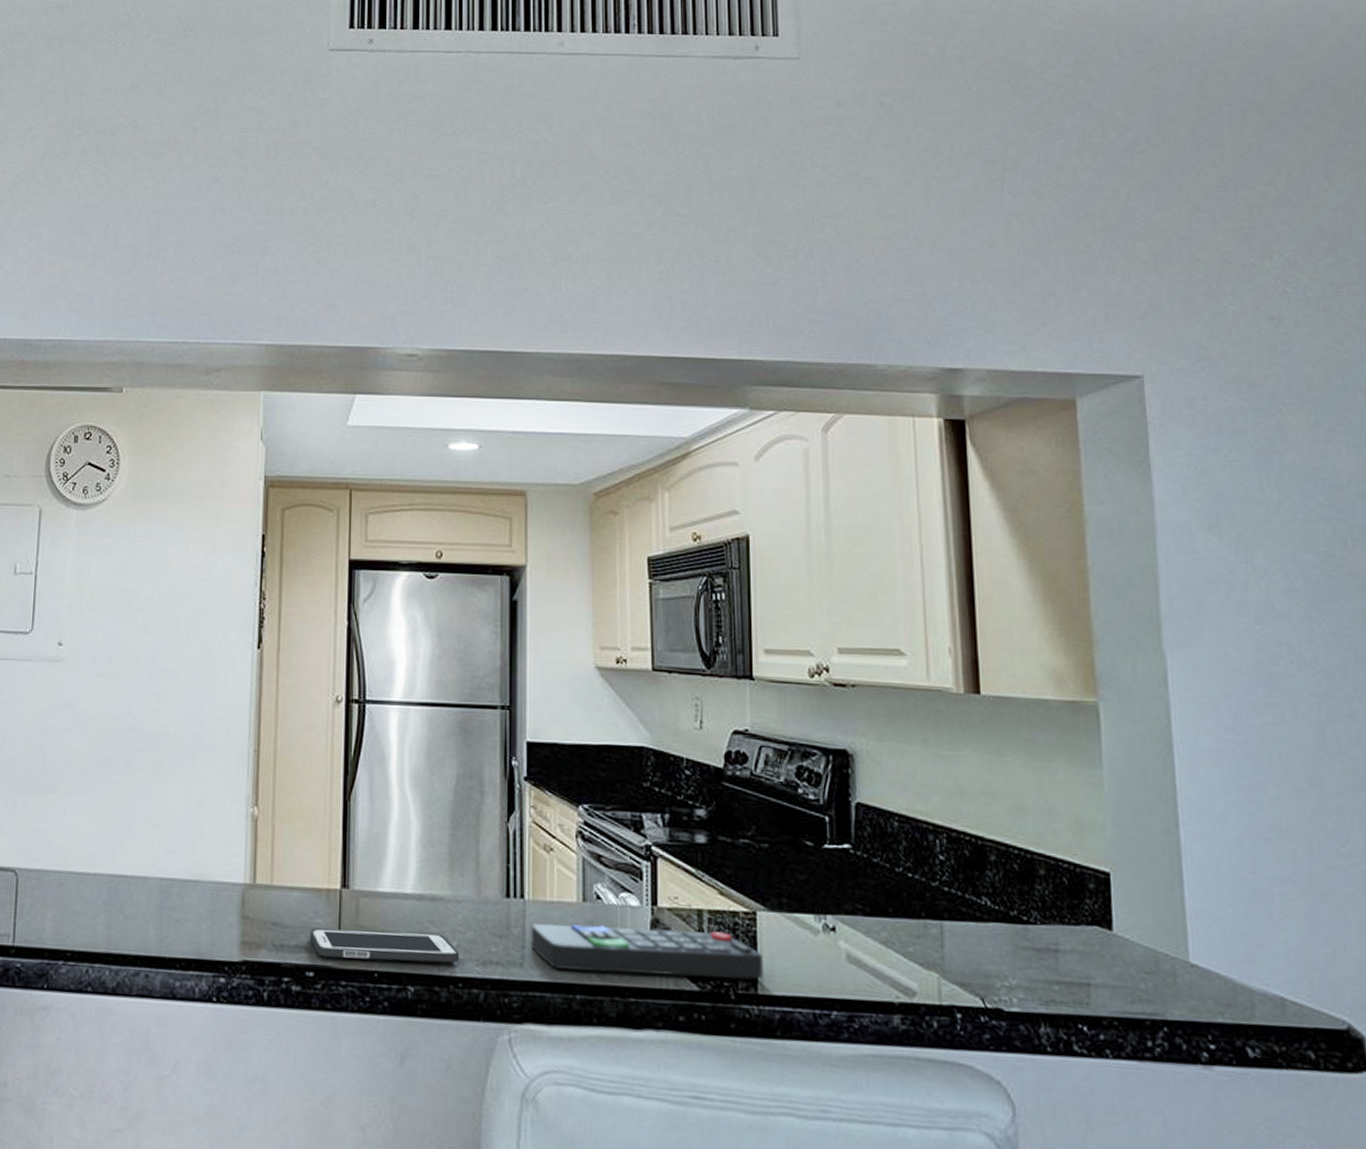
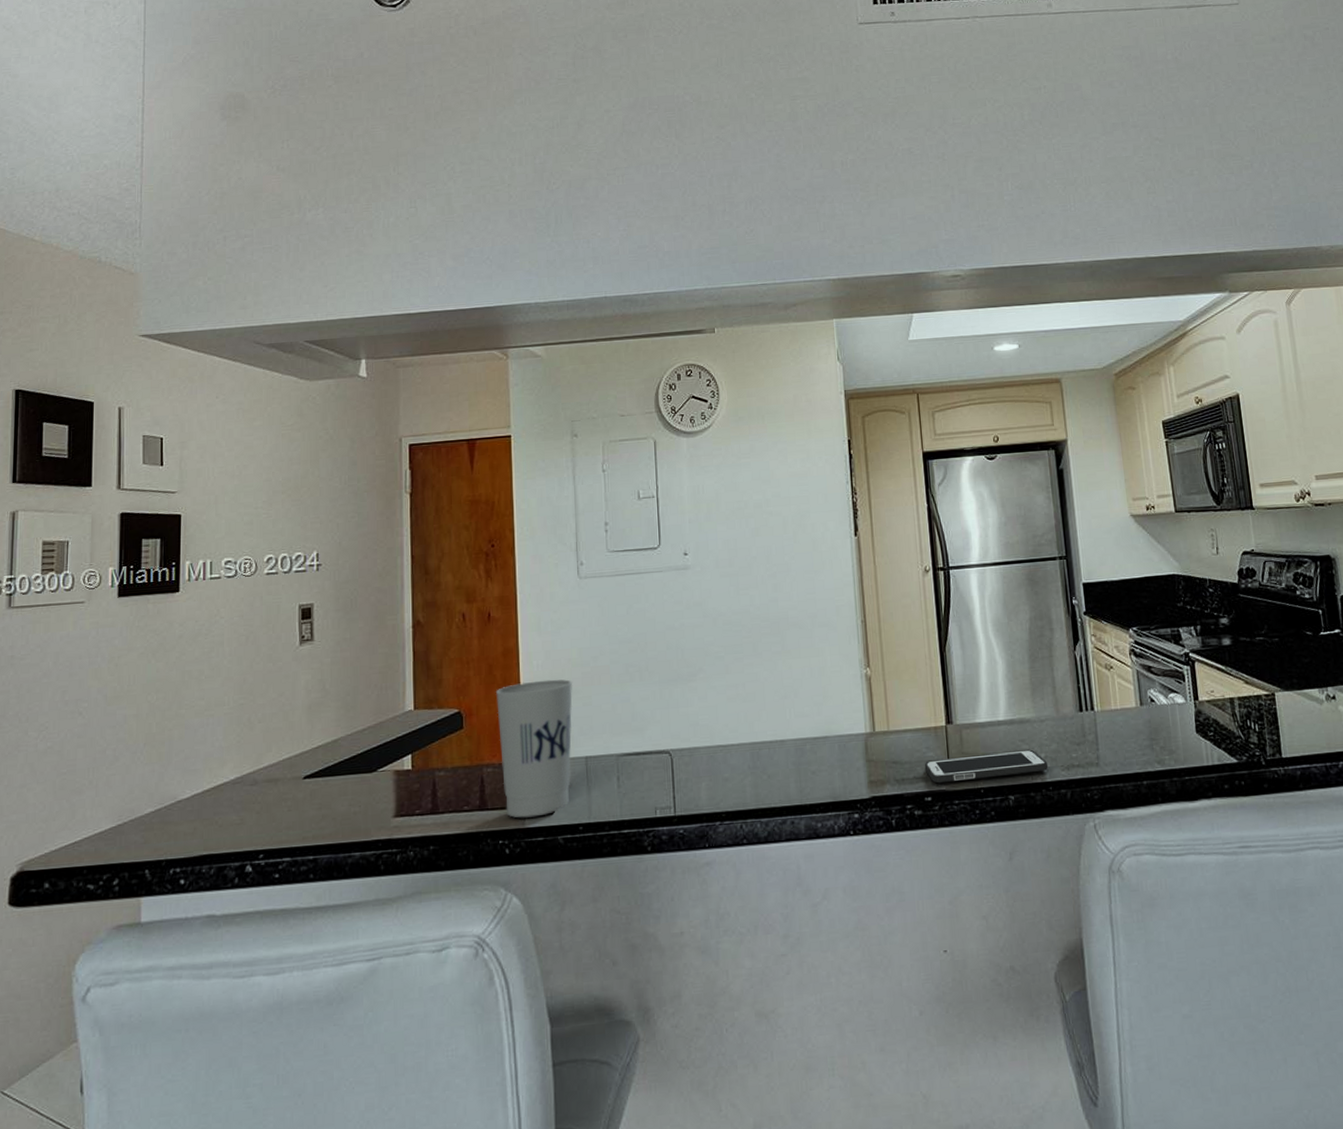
remote control: present [530,923,765,980] -> none [1101,713,1286,763]

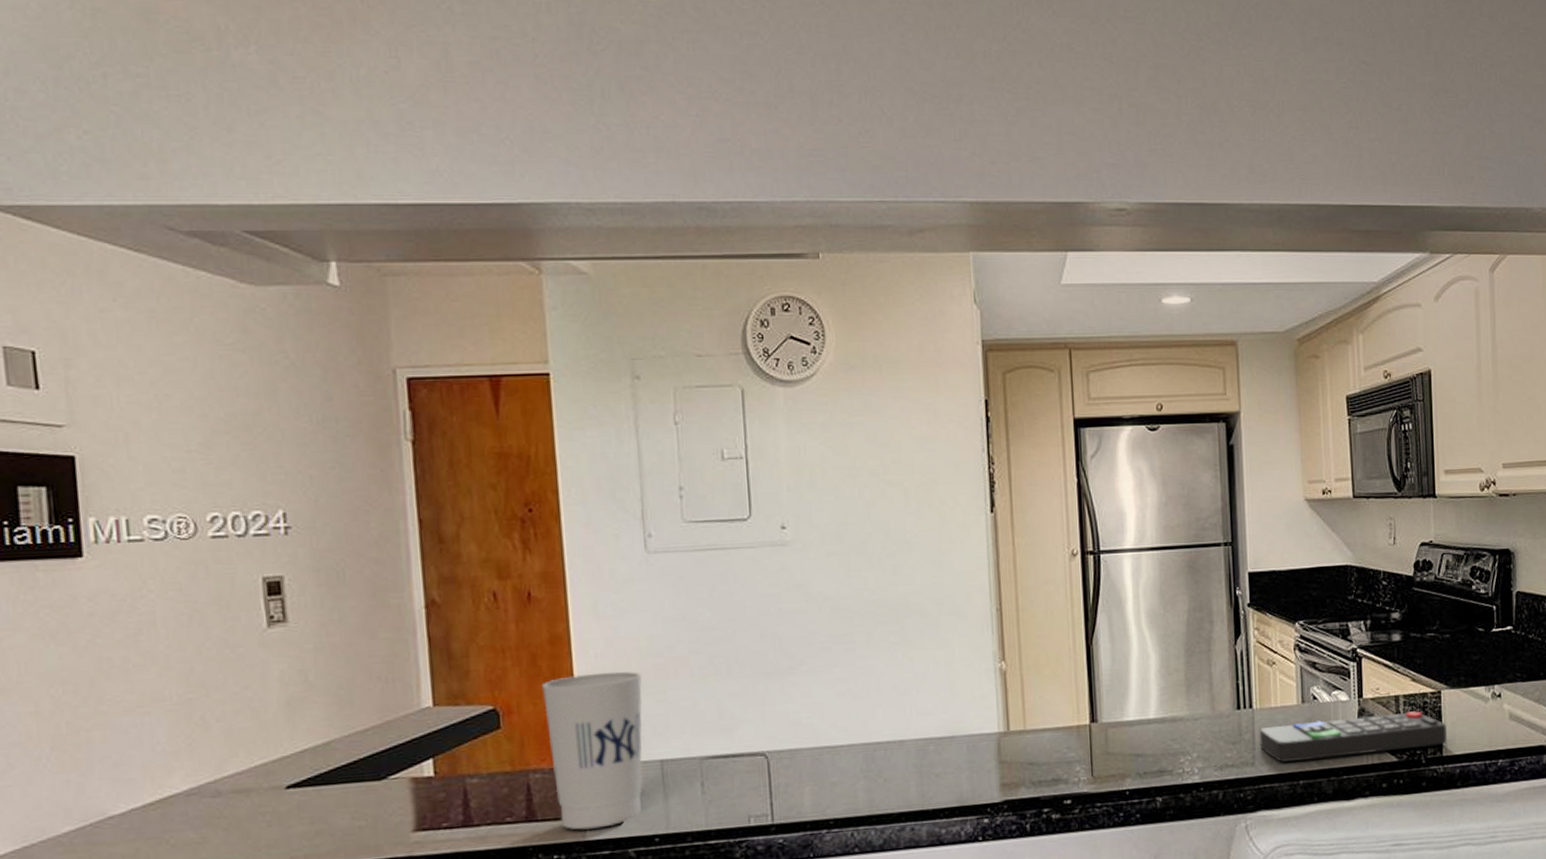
cell phone: present [924,749,1049,784] -> none [1064,749,1201,786]
remote control: none [1101,713,1286,763] -> present [1259,711,1448,762]

